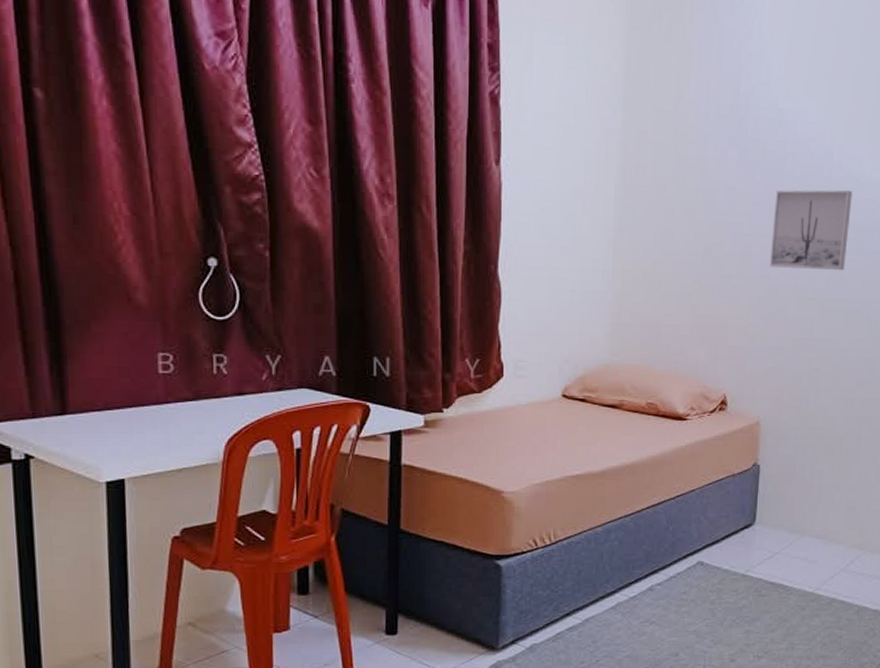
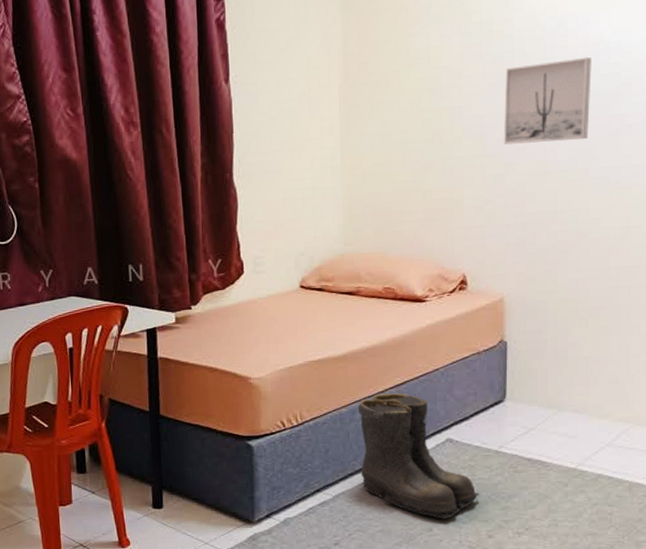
boots: none [612,513,725,644] -> present [357,393,480,519]

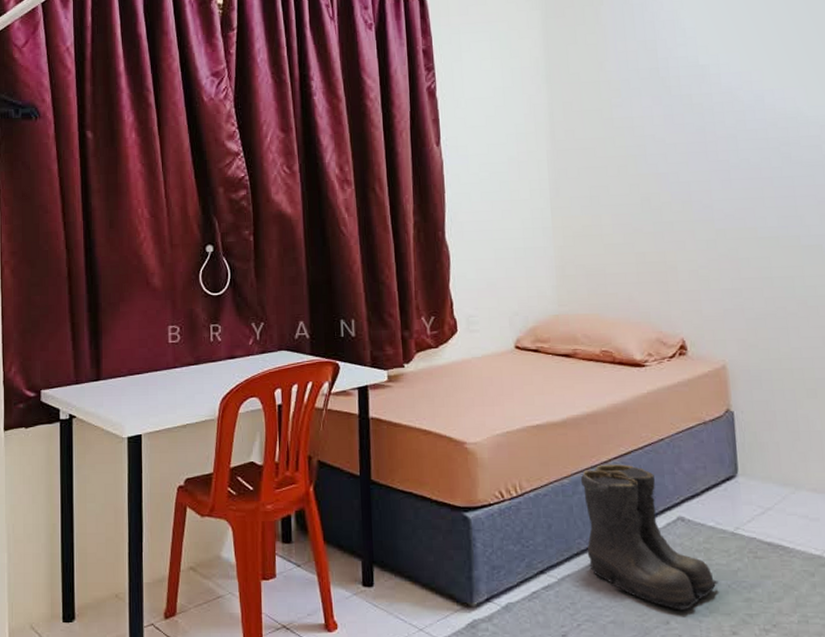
wall art: present [503,57,592,145] -> none [708,129,797,210]

